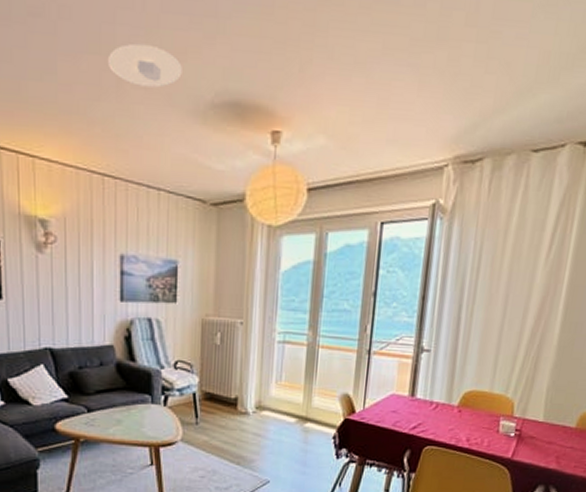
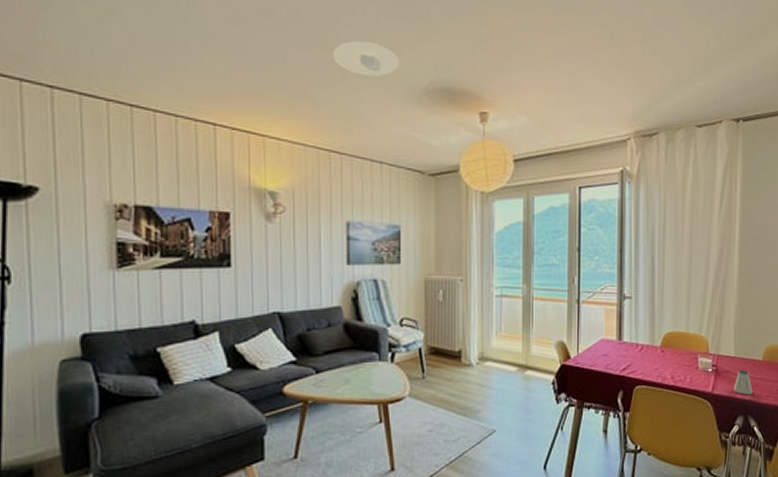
saltshaker: none [536,436,560,463] -> present [733,369,753,395]

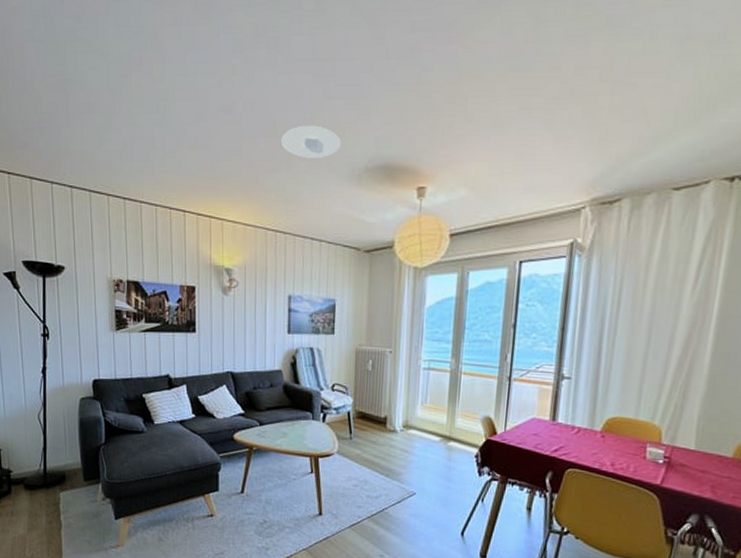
saltshaker: present [733,369,753,395] -> none [689,464,715,493]

